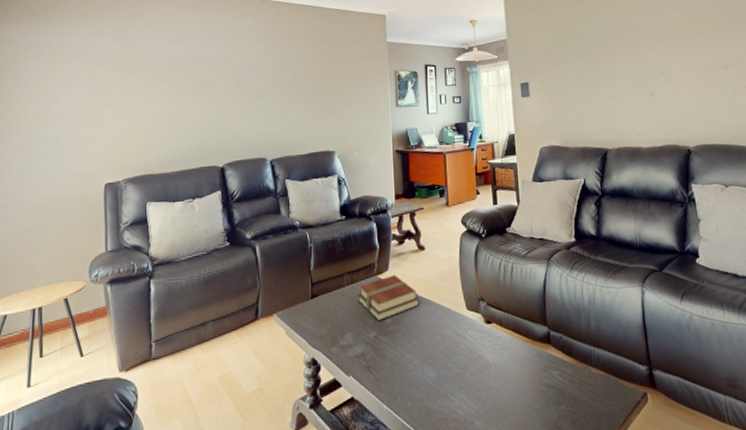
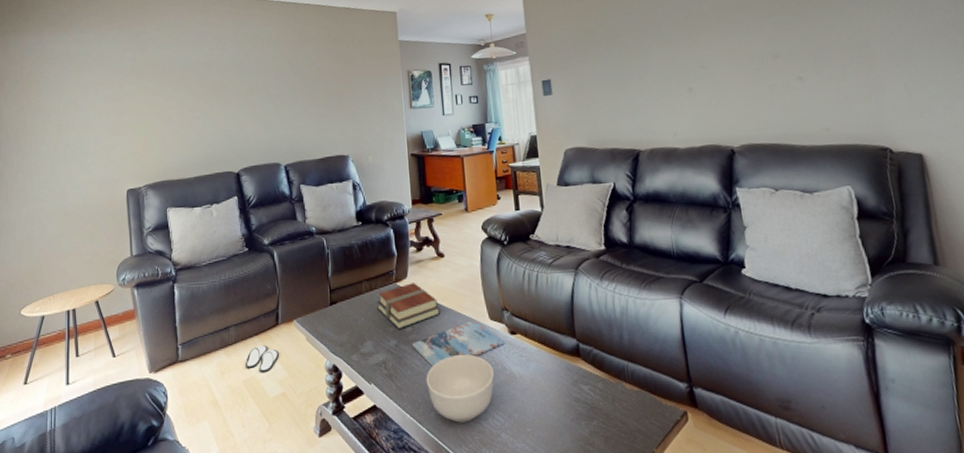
slippers: none [222,340,257,369] -> present [246,345,279,373]
magazine: none [390,310,480,357] -> present [411,320,505,367]
bowl: none [404,343,470,412] -> present [426,354,494,423]

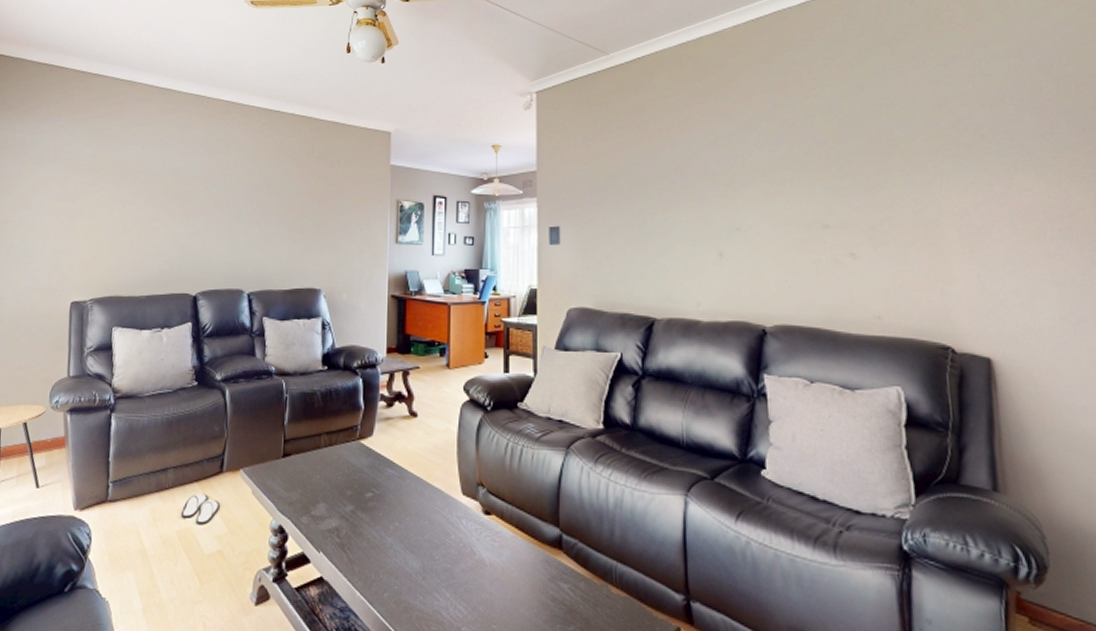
books: present [377,283,441,330] -> none [335,442,407,494]
magazine: present [411,320,505,367] -> none [370,492,476,541]
bowl: present [426,354,494,423] -> none [382,530,460,610]

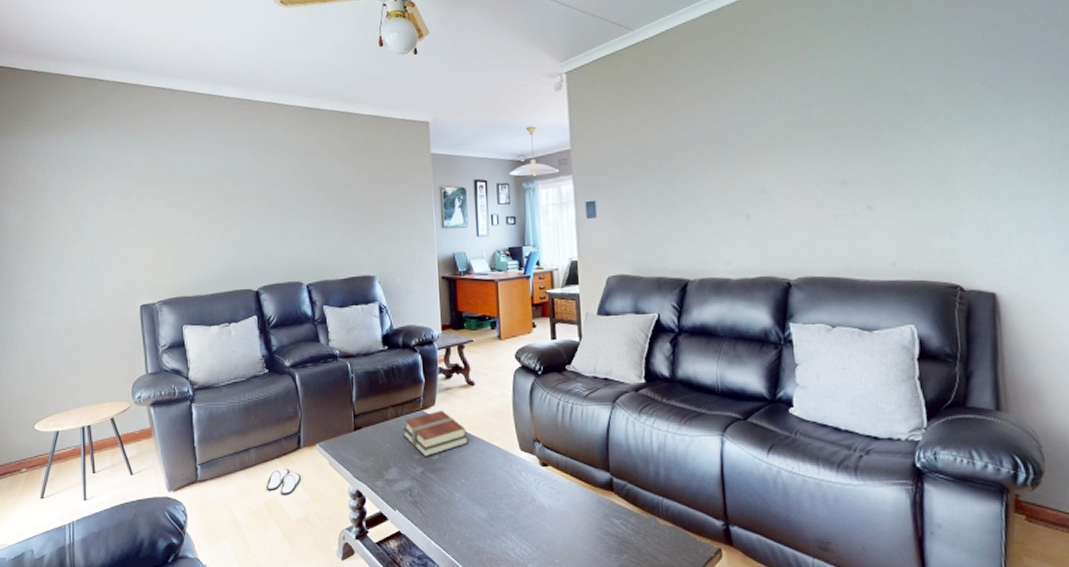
books: none [335,442,407,494] -> present [403,411,469,458]

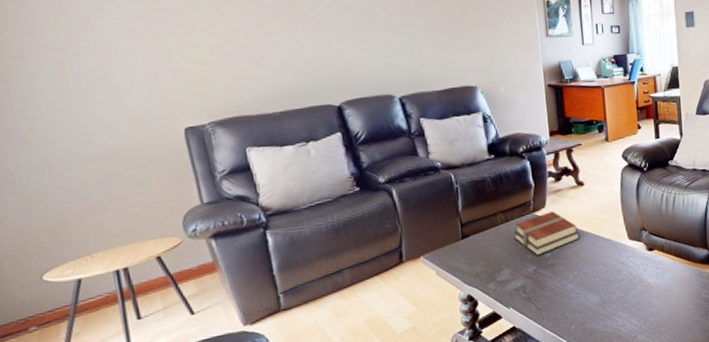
slippers: present [267,468,301,496] -> none [366,284,405,311]

